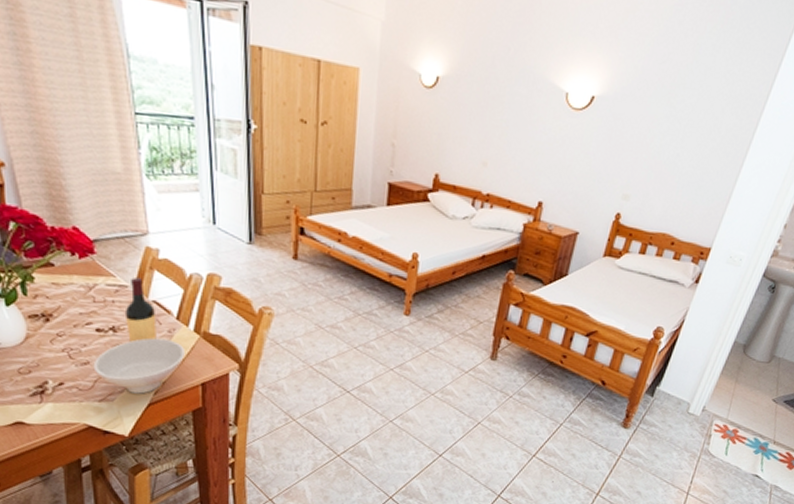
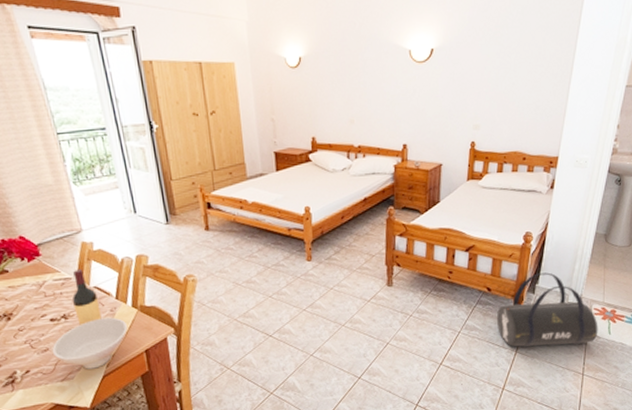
duffel bag: none [604,374,716,461] -> present [496,272,598,347]

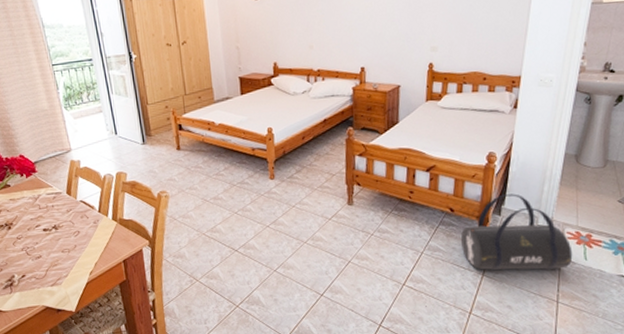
bowl: present [52,317,127,369] -> none [44,229,108,276]
wine bottle: present [71,270,102,325] -> none [61,185,86,235]

